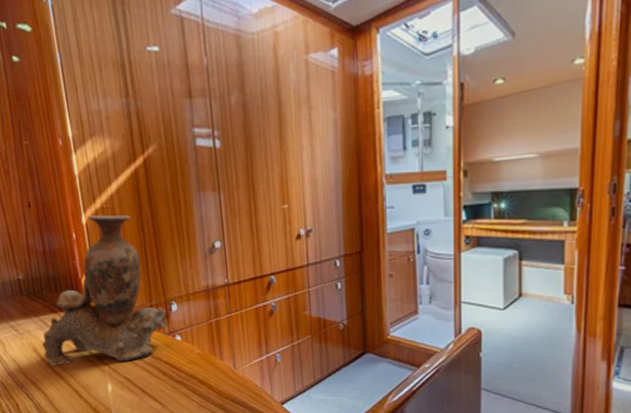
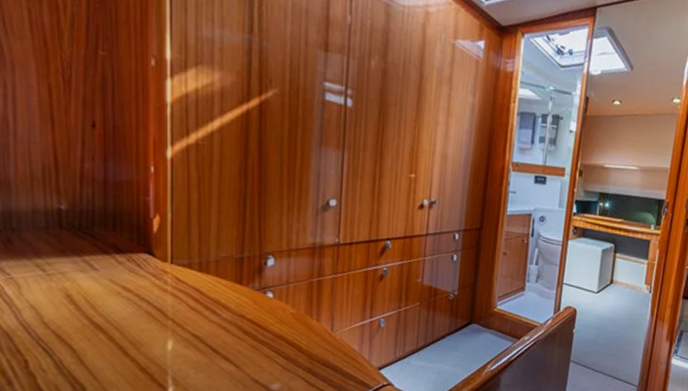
vase with dog figurine: present [41,215,168,366] -> none [79,149,259,317]

